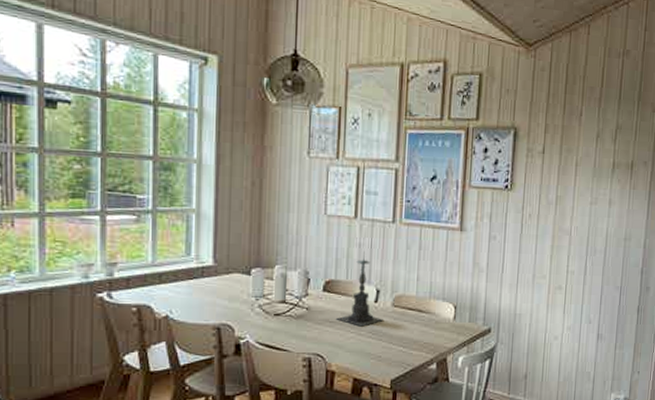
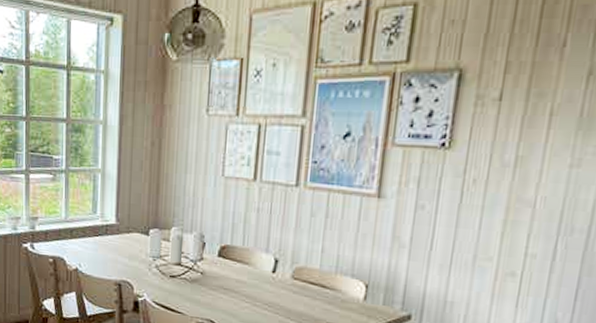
candle holder: present [336,251,383,327] -> none [231,216,281,298]

